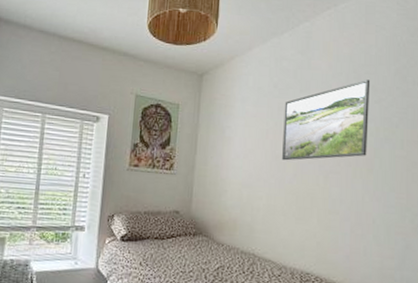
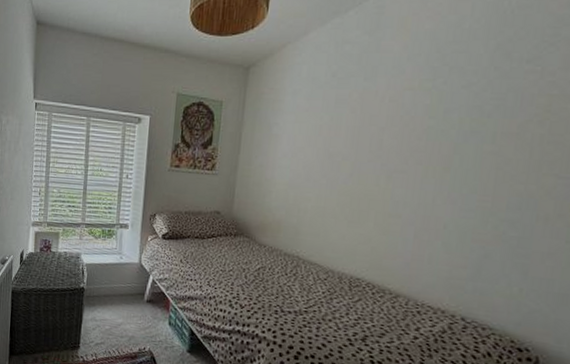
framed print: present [282,79,371,161] -> none [337,60,459,159]

